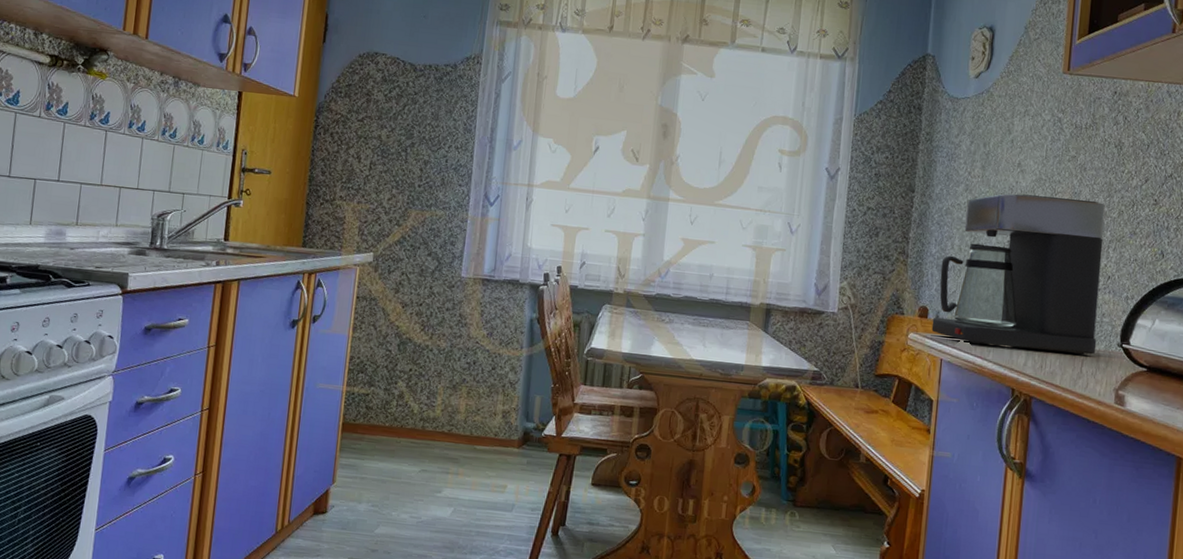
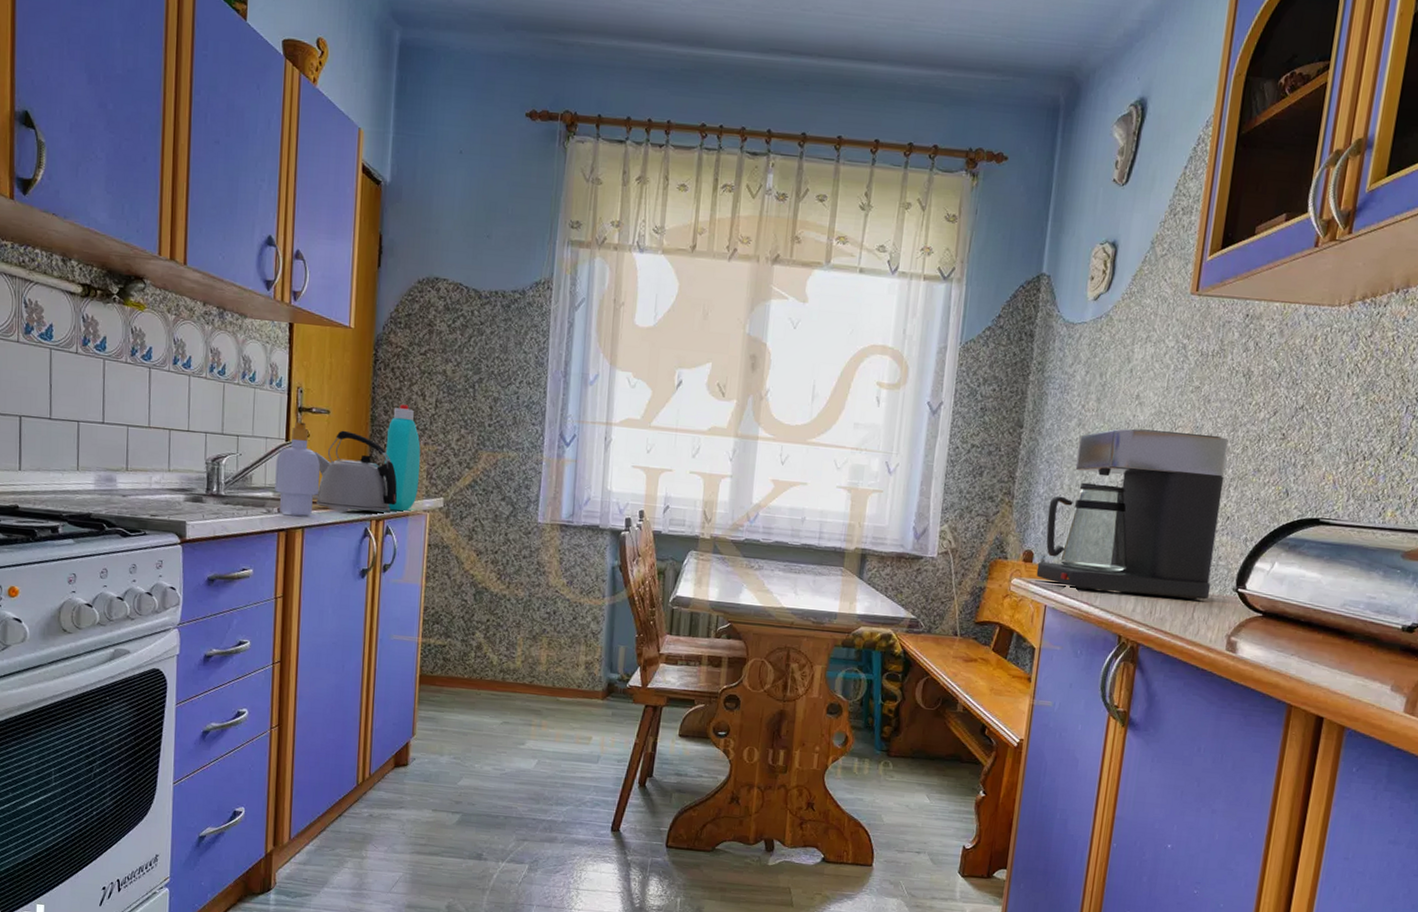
soap bottle: none [214,181,260,269] -> present [275,421,321,516]
kettle: none [253,189,330,267] -> present [314,430,397,513]
bottle: none [319,166,354,265] -> present [384,404,421,512]

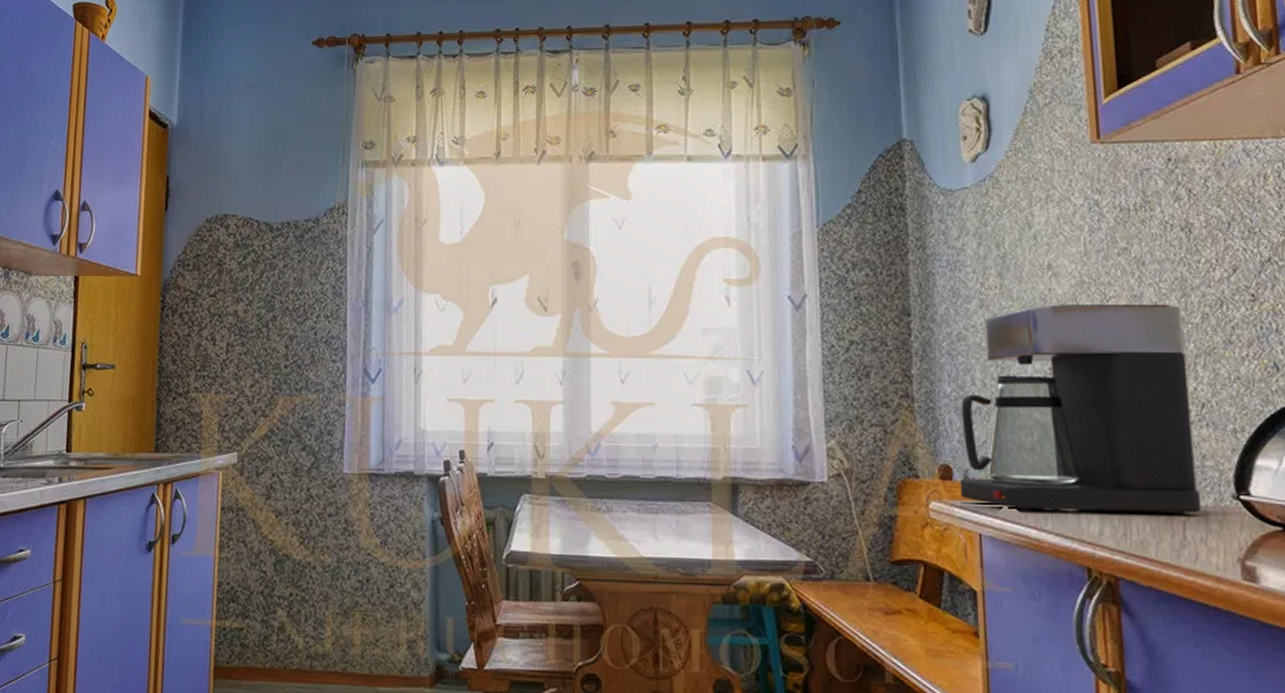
soap bottle: present [275,421,321,516] -> none [56,380,105,485]
kettle: present [314,430,397,513] -> none [98,385,187,477]
bottle: present [384,404,421,512] -> none [173,352,212,472]

